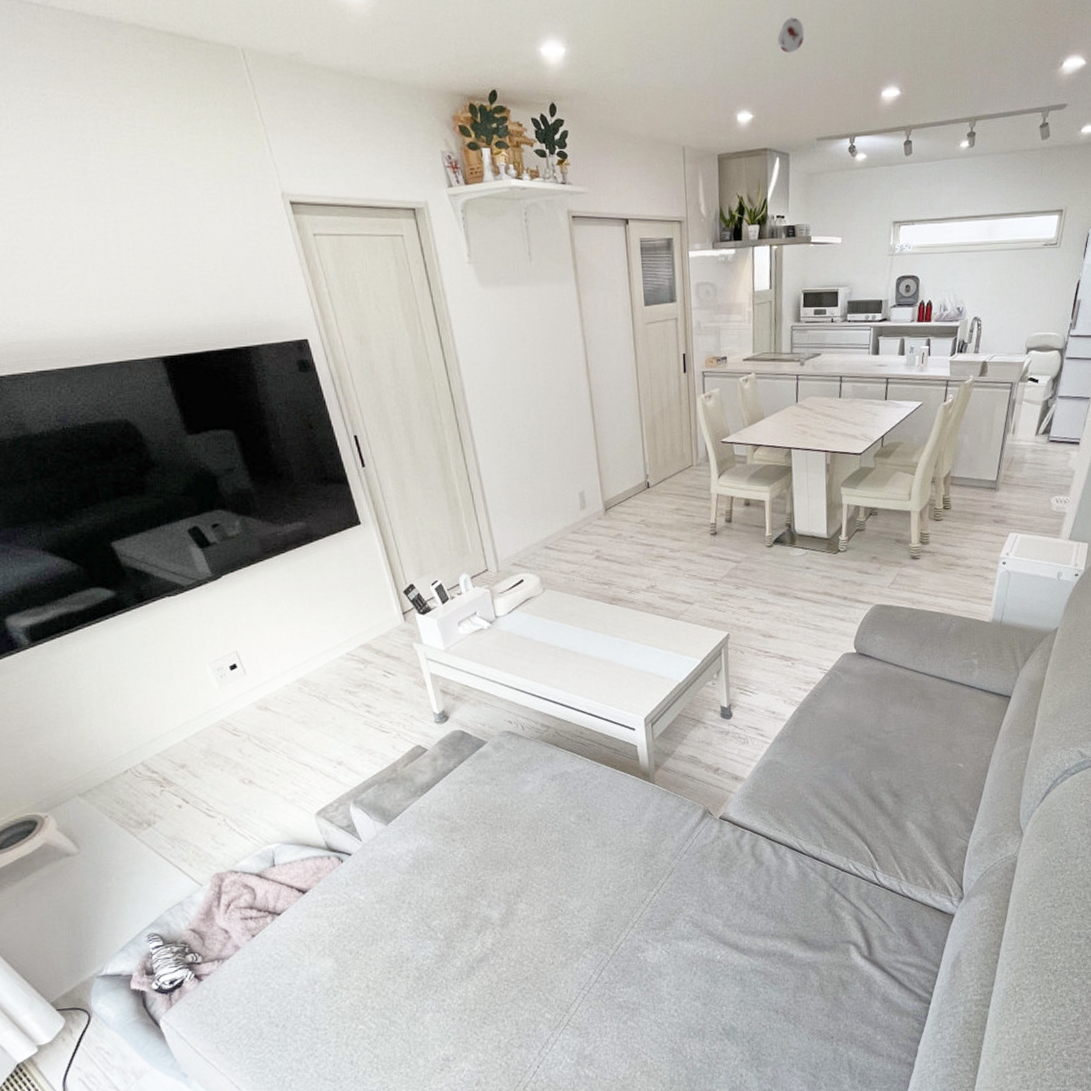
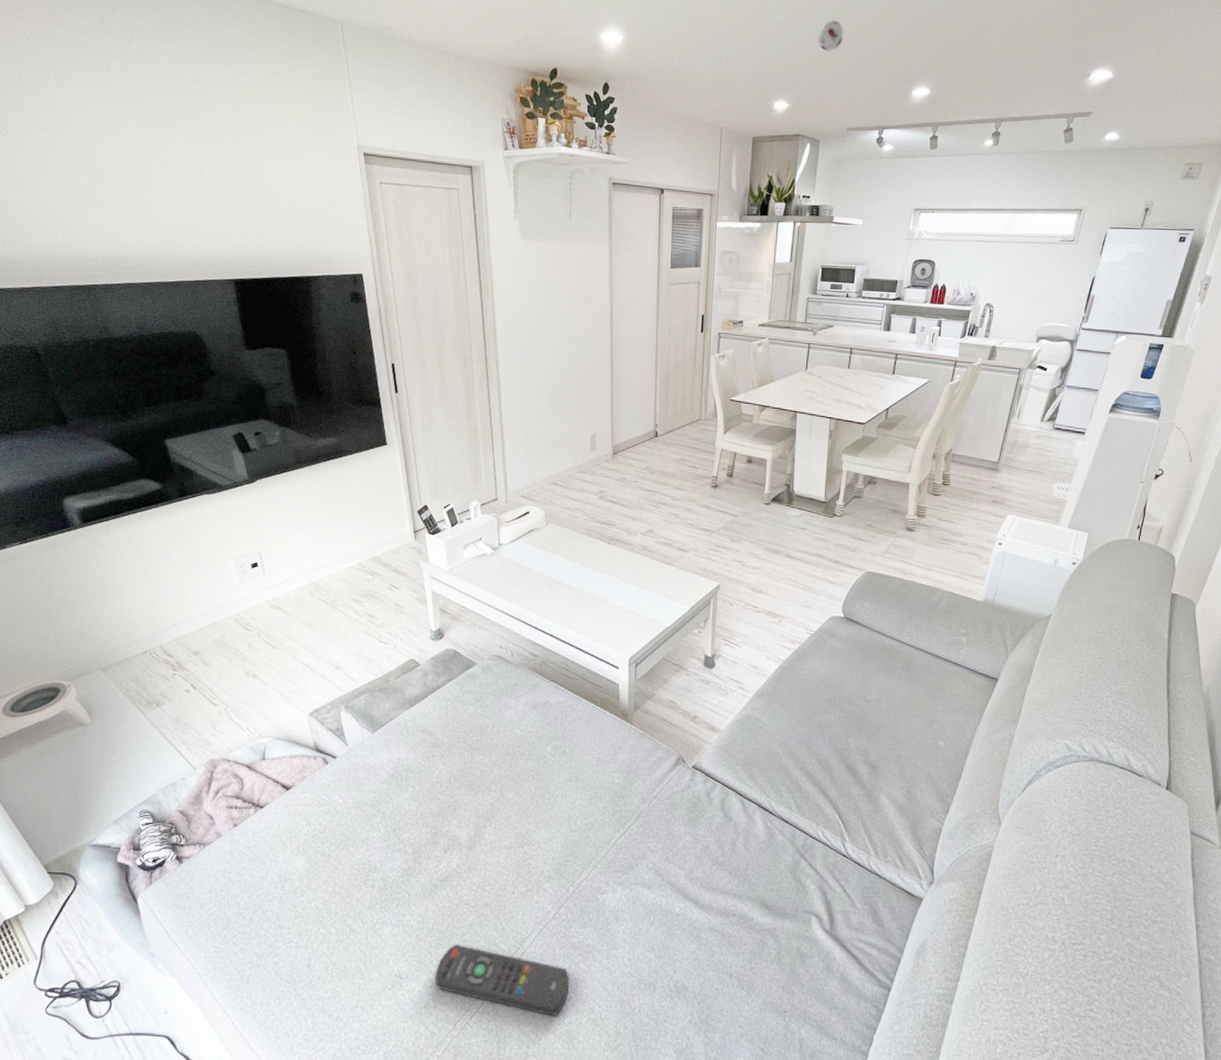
remote control: none [483,1020,620,1075] -> present [434,945,570,1016]

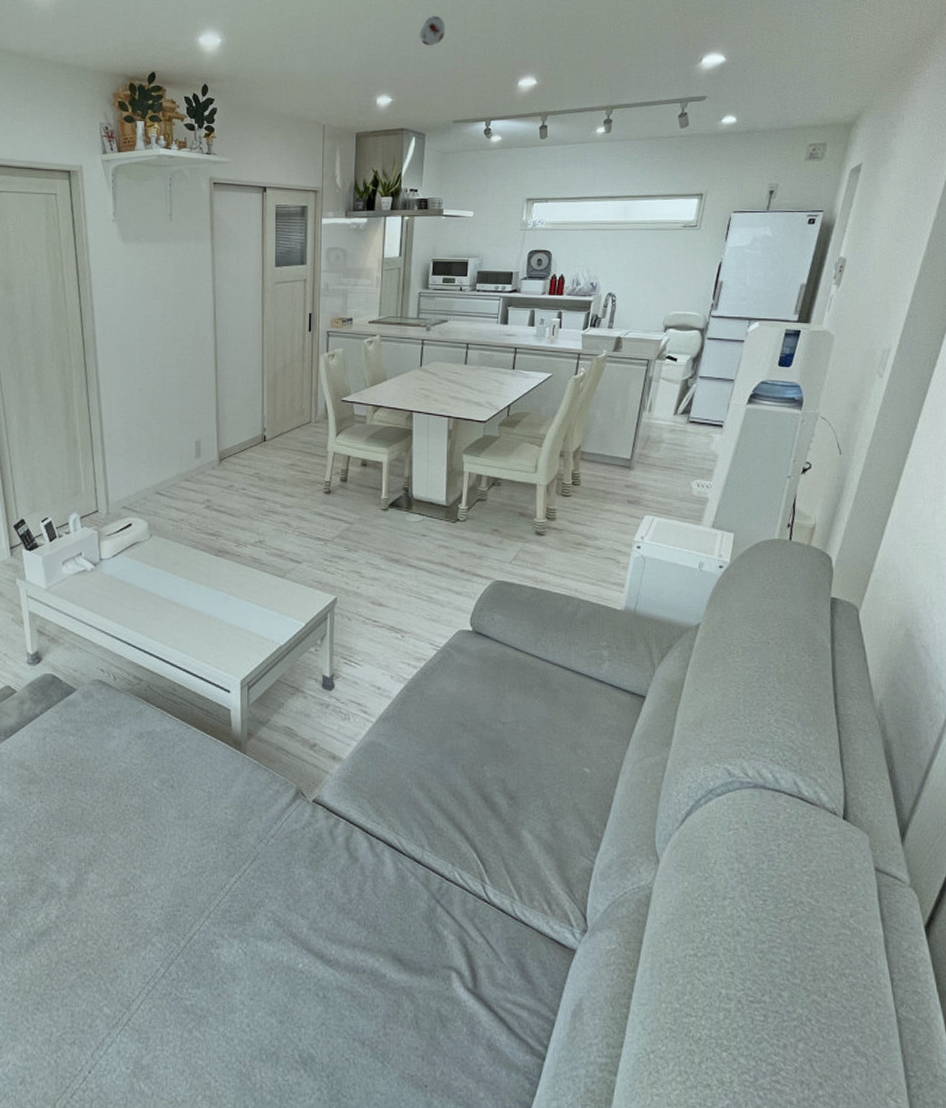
remote control: present [434,945,570,1016] -> none [31,1009,182,1093]

